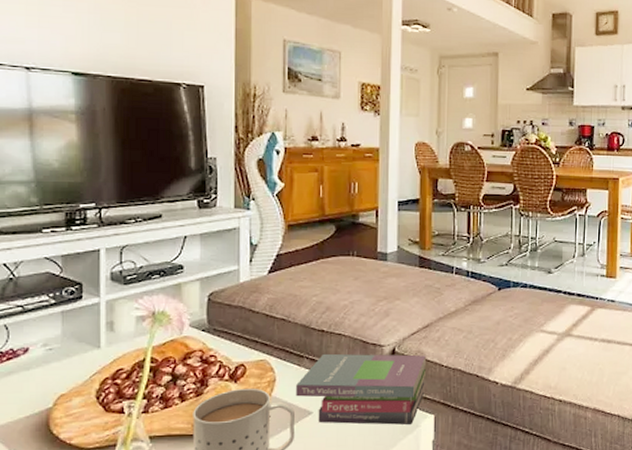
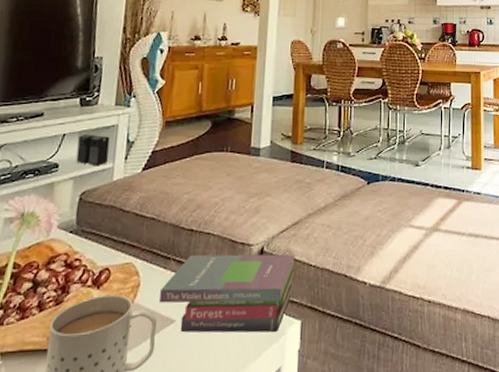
speaker: none [200,236,232,267] -> present [76,134,110,165]

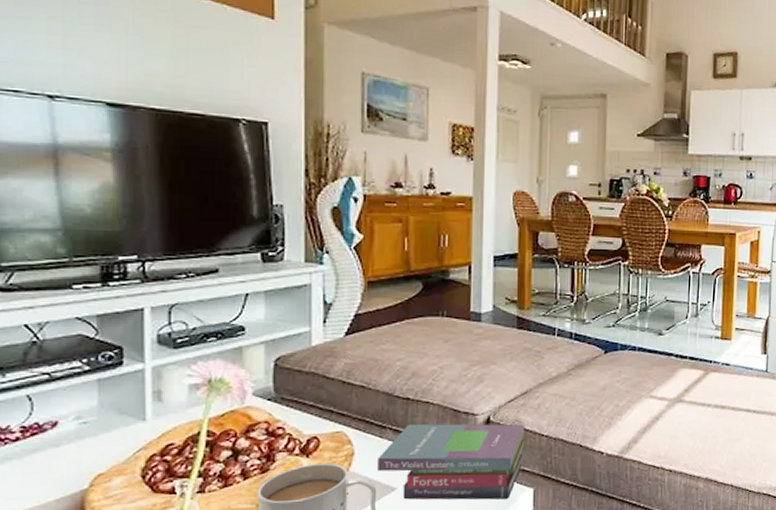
speaker: present [76,134,110,165] -> none [265,294,303,328]

